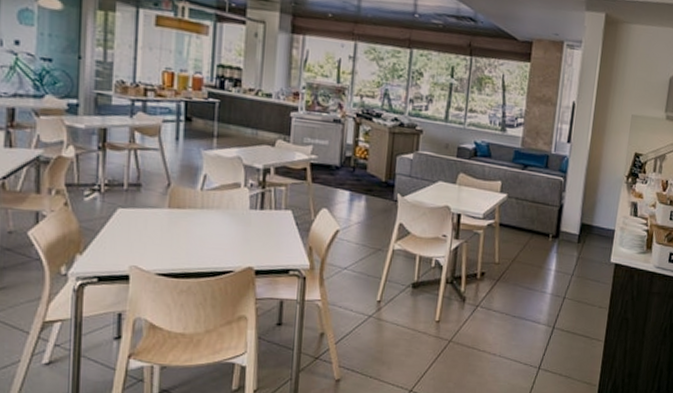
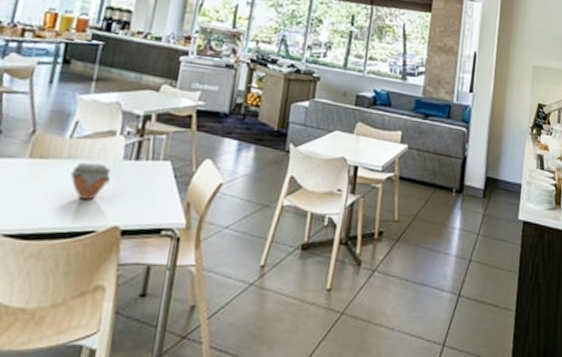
jar: none [205,212,241,244] -> present [70,162,112,200]

